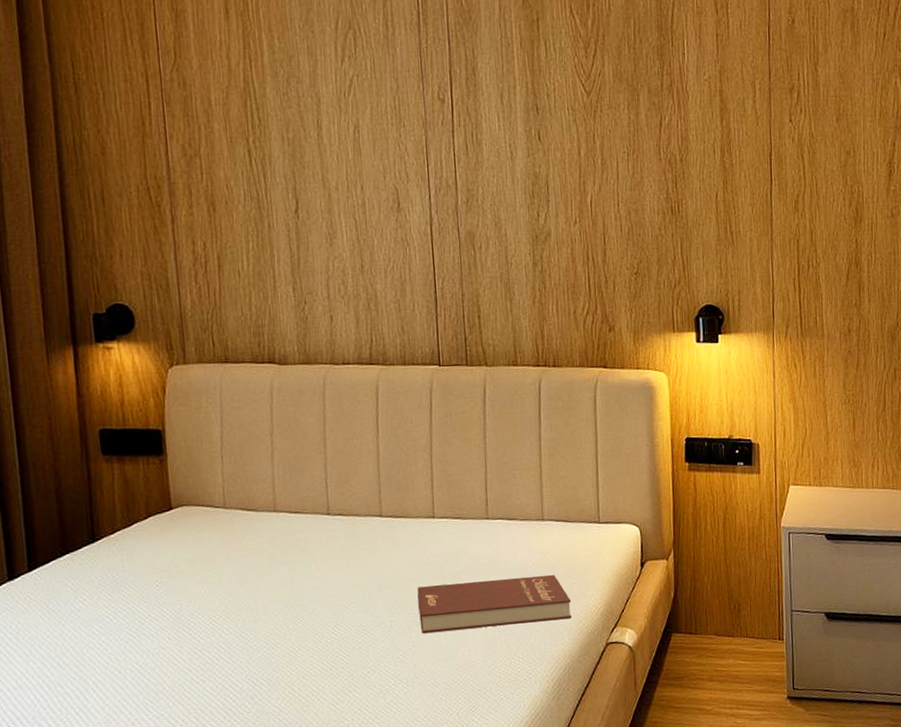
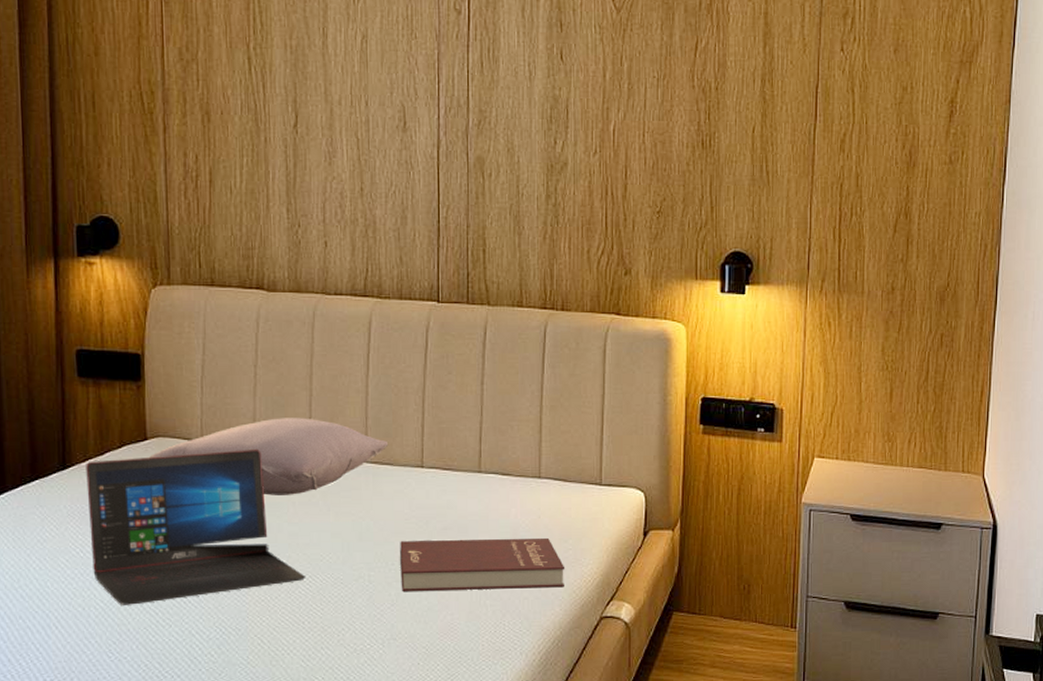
laptop: none [114,511,330,666] -> present [86,448,305,605]
pillow: none [174,479,401,554] -> present [148,418,389,495]

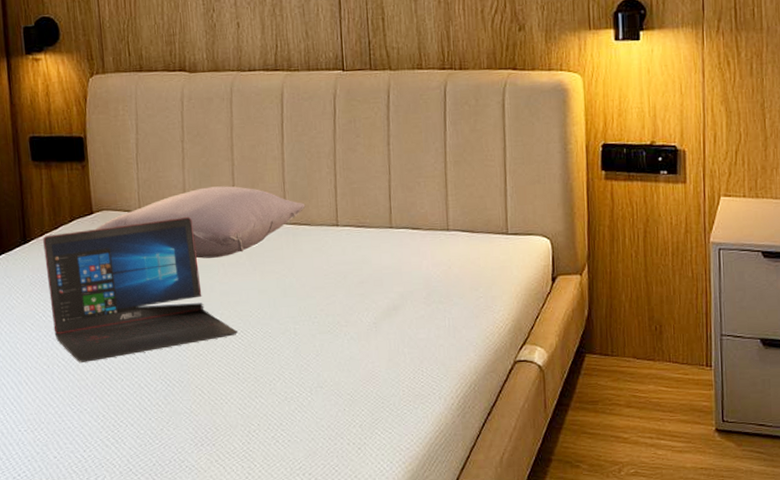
book: present [400,537,565,591] -> none [321,287,478,342]

